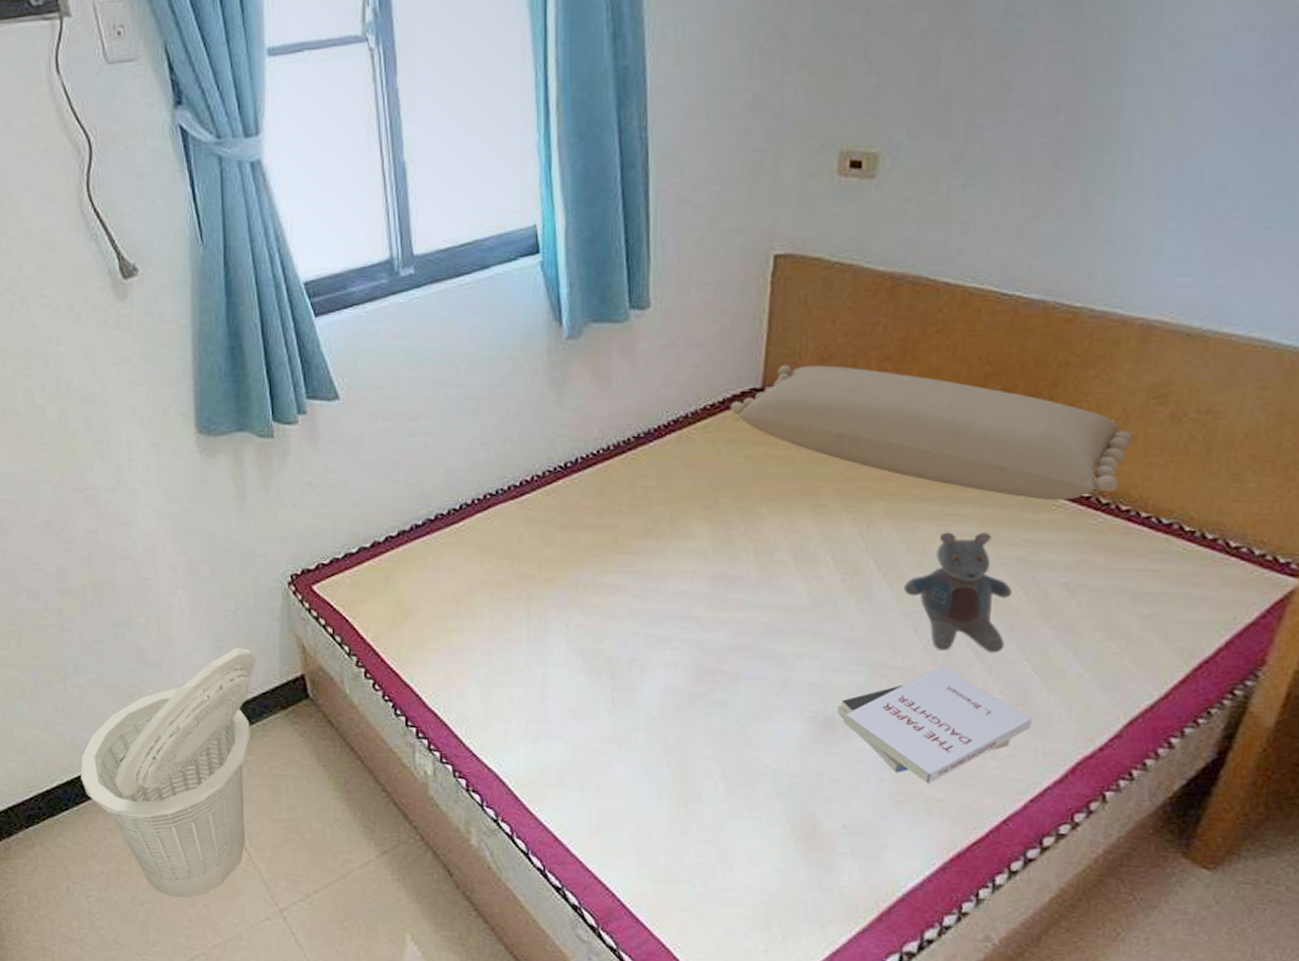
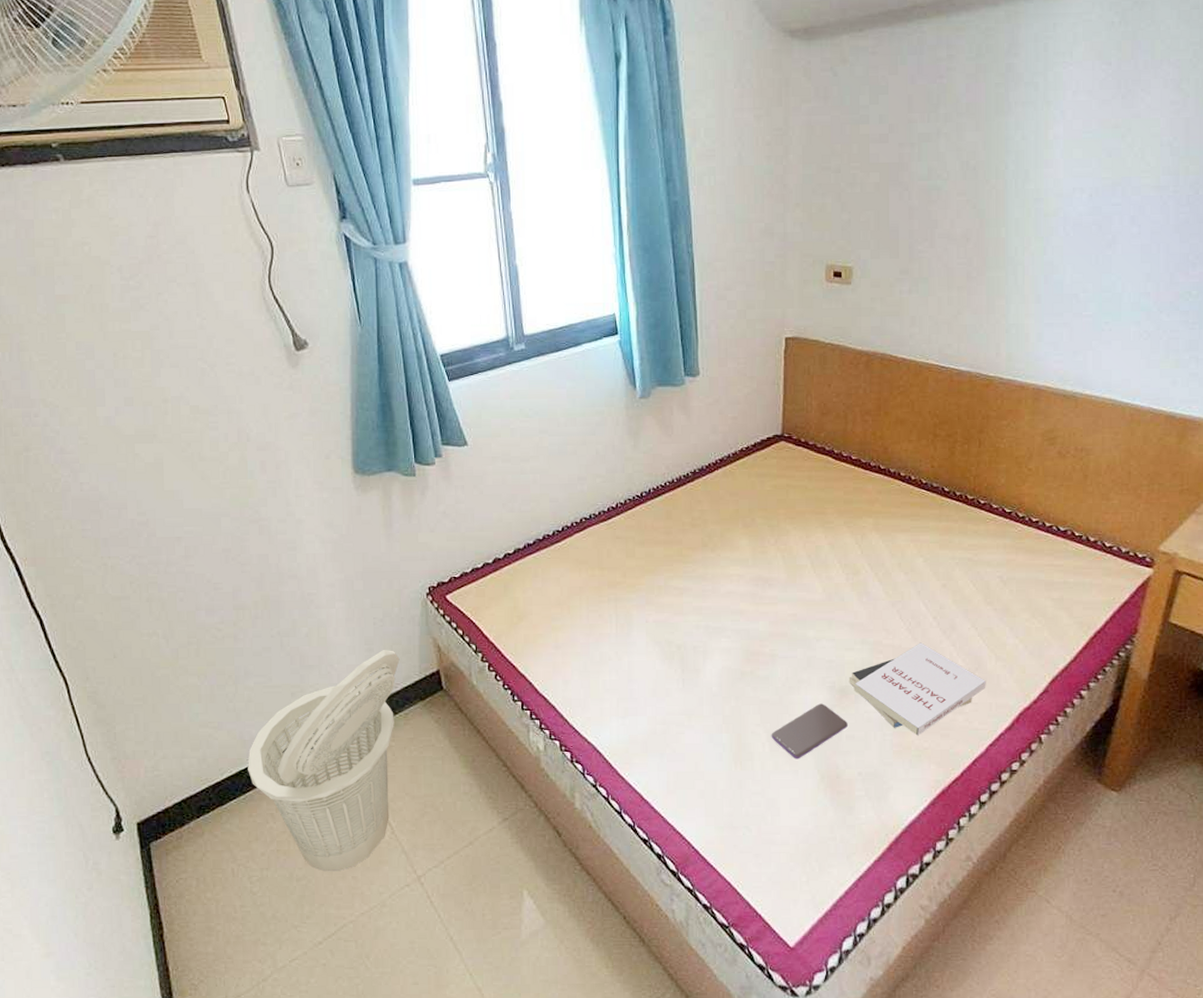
smartphone: none [727,737,832,804] -> present [771,703,848,759]
pillow: present [730,364,1137,501] -> none [760,417,1038,516]
stuffed animal: present [903,532,1012,653] -> none [889,540,964,631]

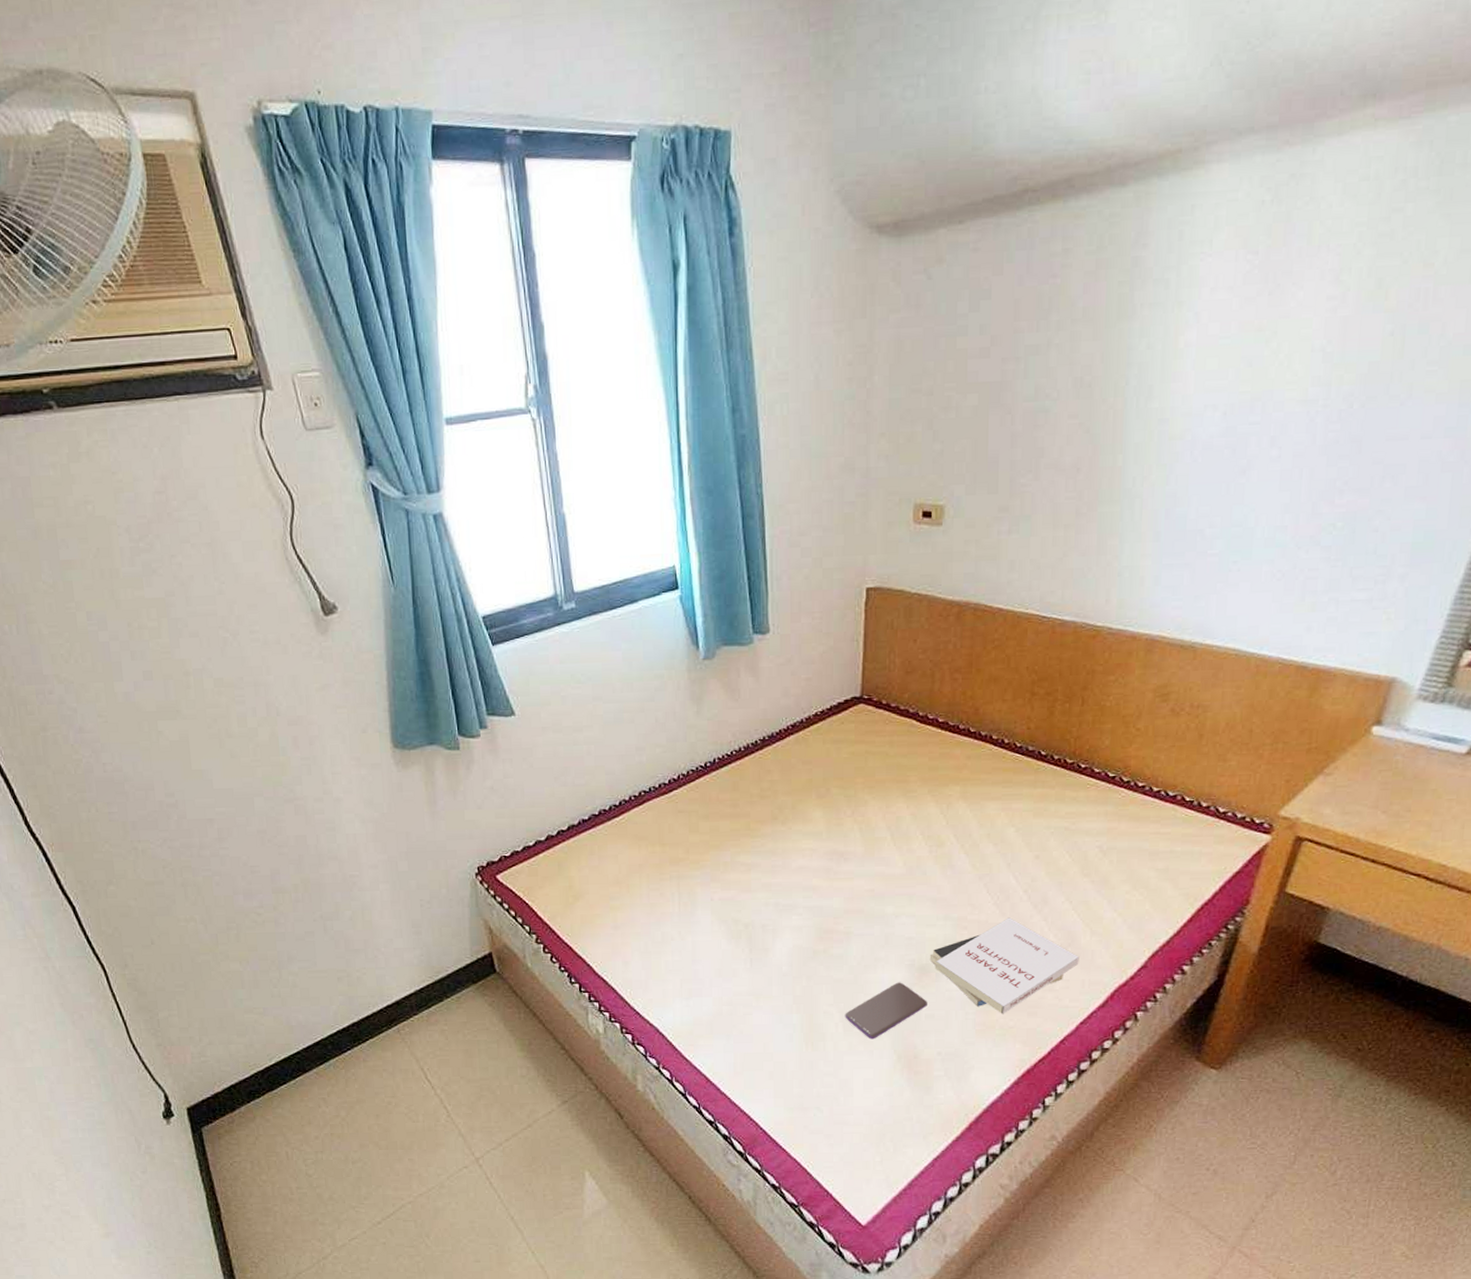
laundry basket: present [248,649,400,872] -> none [296,931,450,1155]

